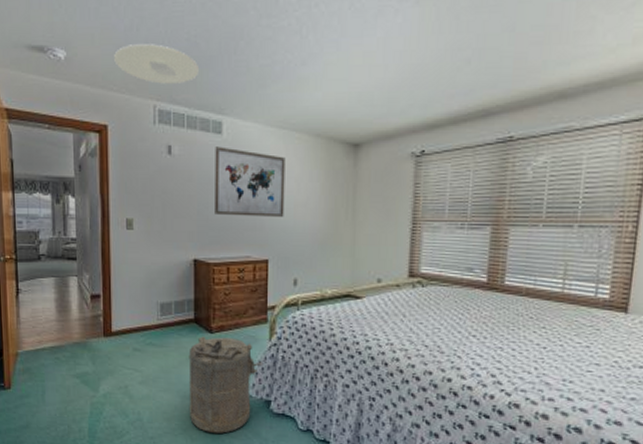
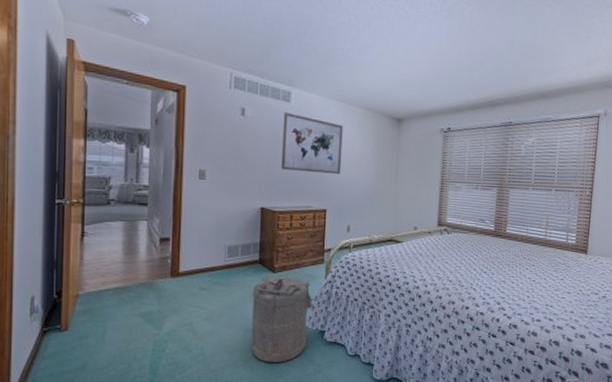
ceiling light: present [114,44,200,84] -> none [196,19,273,57]

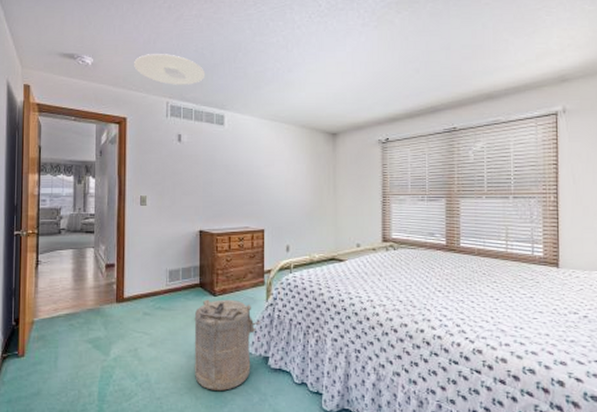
ceiling light: none [196,19,273,57] -> present [134,54,206,85]
wall art: present [281,112,343,174] -> none [218,135,277,193]

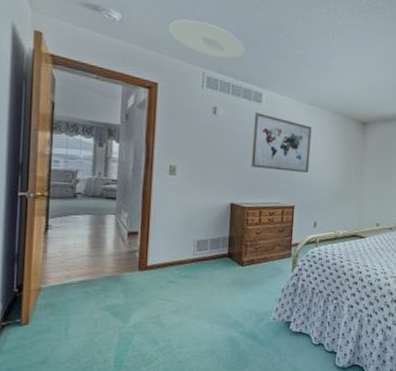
laundry hamper: present [194,299,261,391] -> none [218,269,286,353]
wall art: none [218,135,277,193] -> present [251,112,312,173]

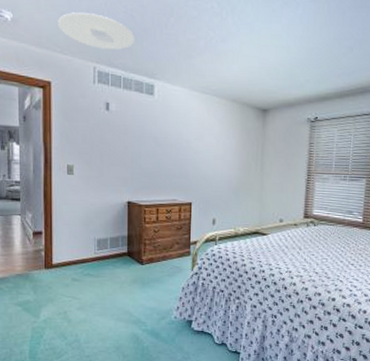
wall art: present [251,112,312,173] -> none [146,106,207,167]

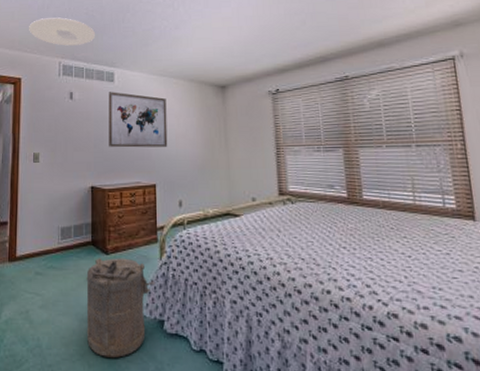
laundry hamper: none [121,267,186,350] -> present [86,258,156,358]
wall art: none [146,106,207,167] -> present [108,92,168,148]

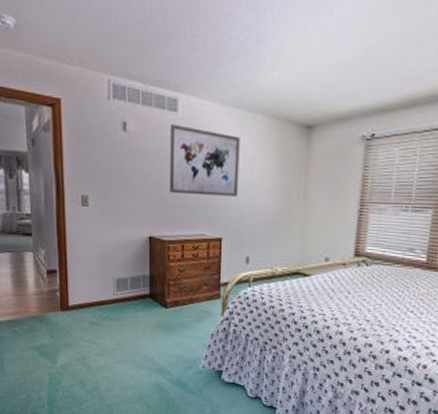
ceiling light: present [29,17,96,46] -> none [66,14,155,58]
laundry hamper: present [86,258,156,358] -> none [144,311,216,401]

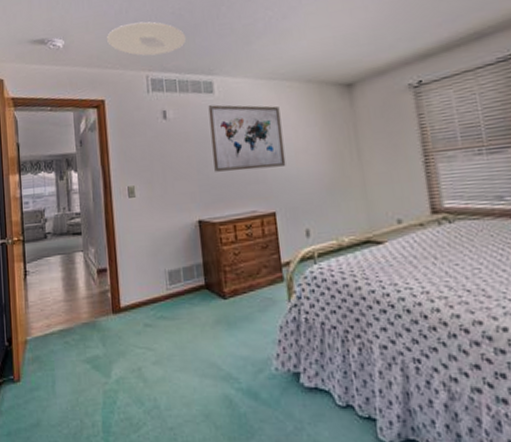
ceiling light: none [66,14,155,58] -> present [107,21,187,56]

